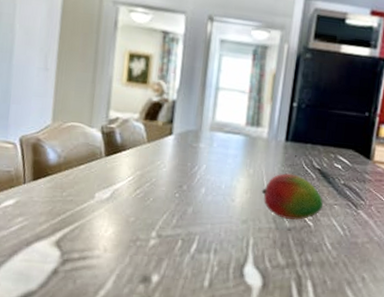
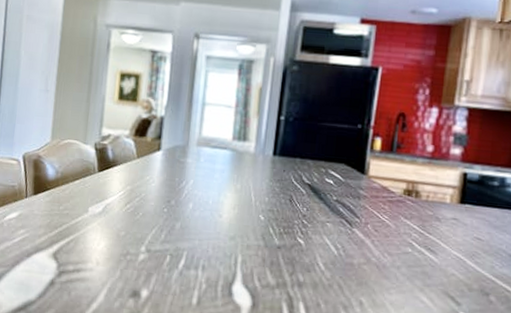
fruit: present [261,172,323,220] -> none [249,188,314,238]

